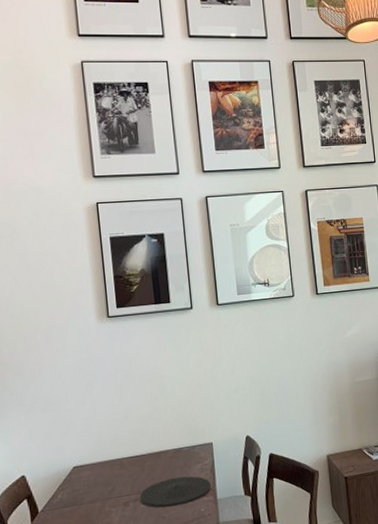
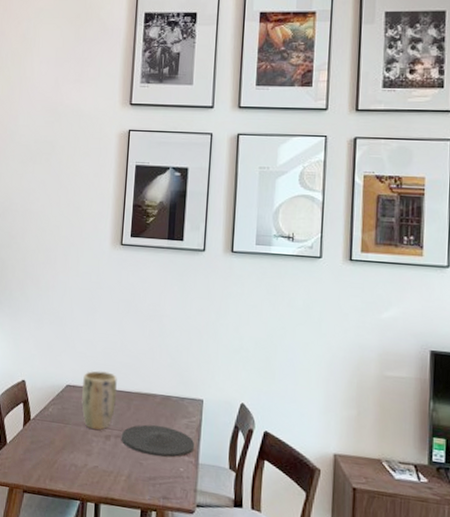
plant pot: none [90,442,130,502] -> present [81,370,117,430]

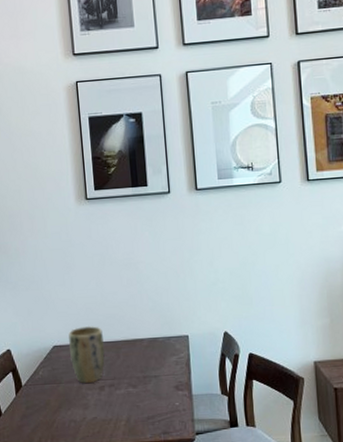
plate: present [121,424,194,458] -> none [114,367,186,397]

